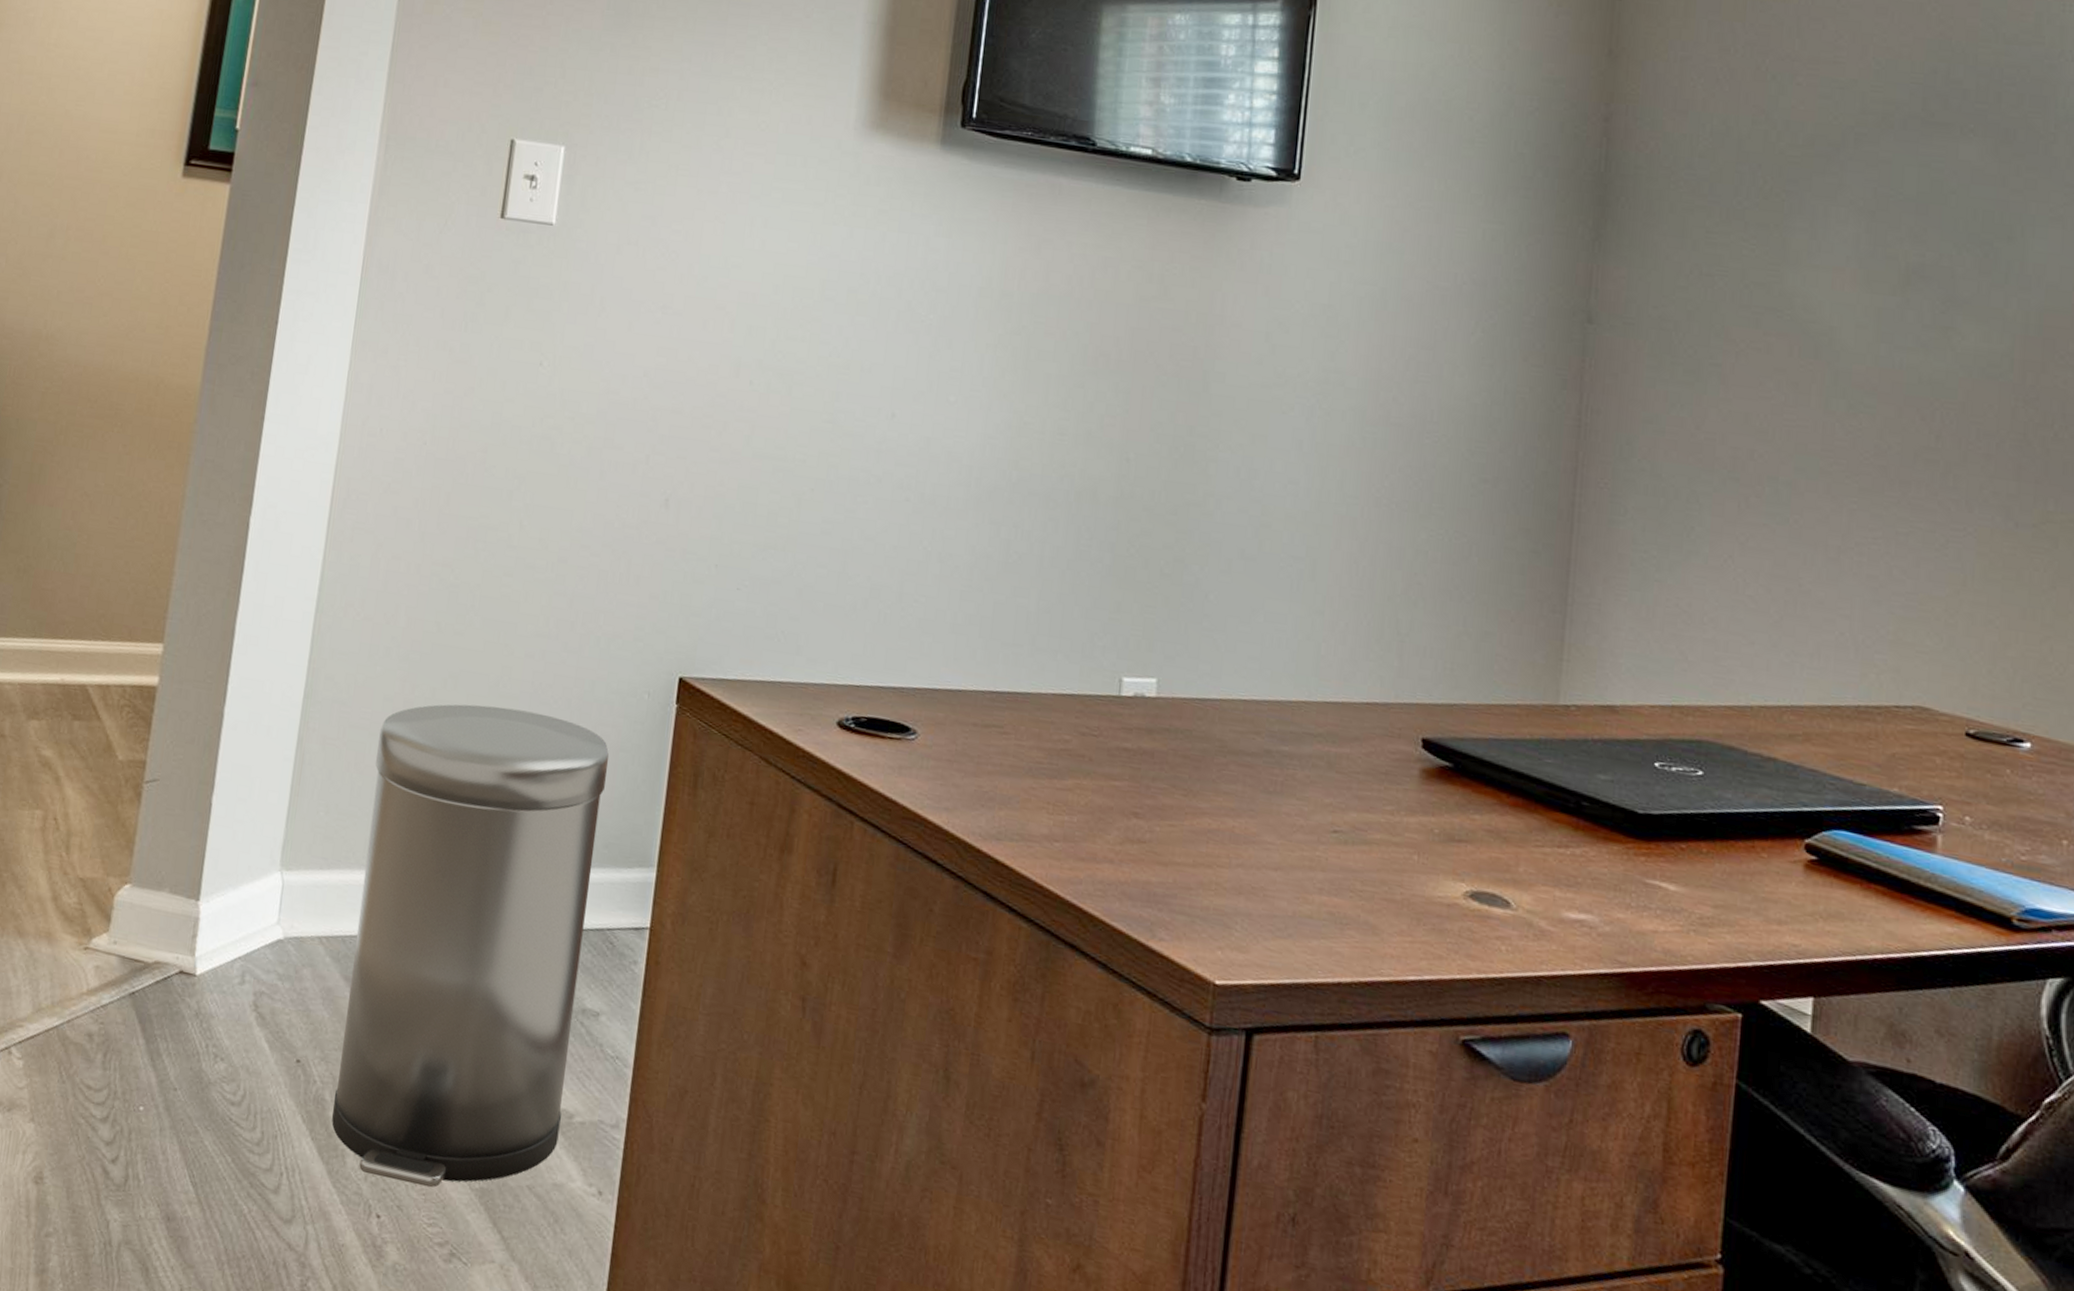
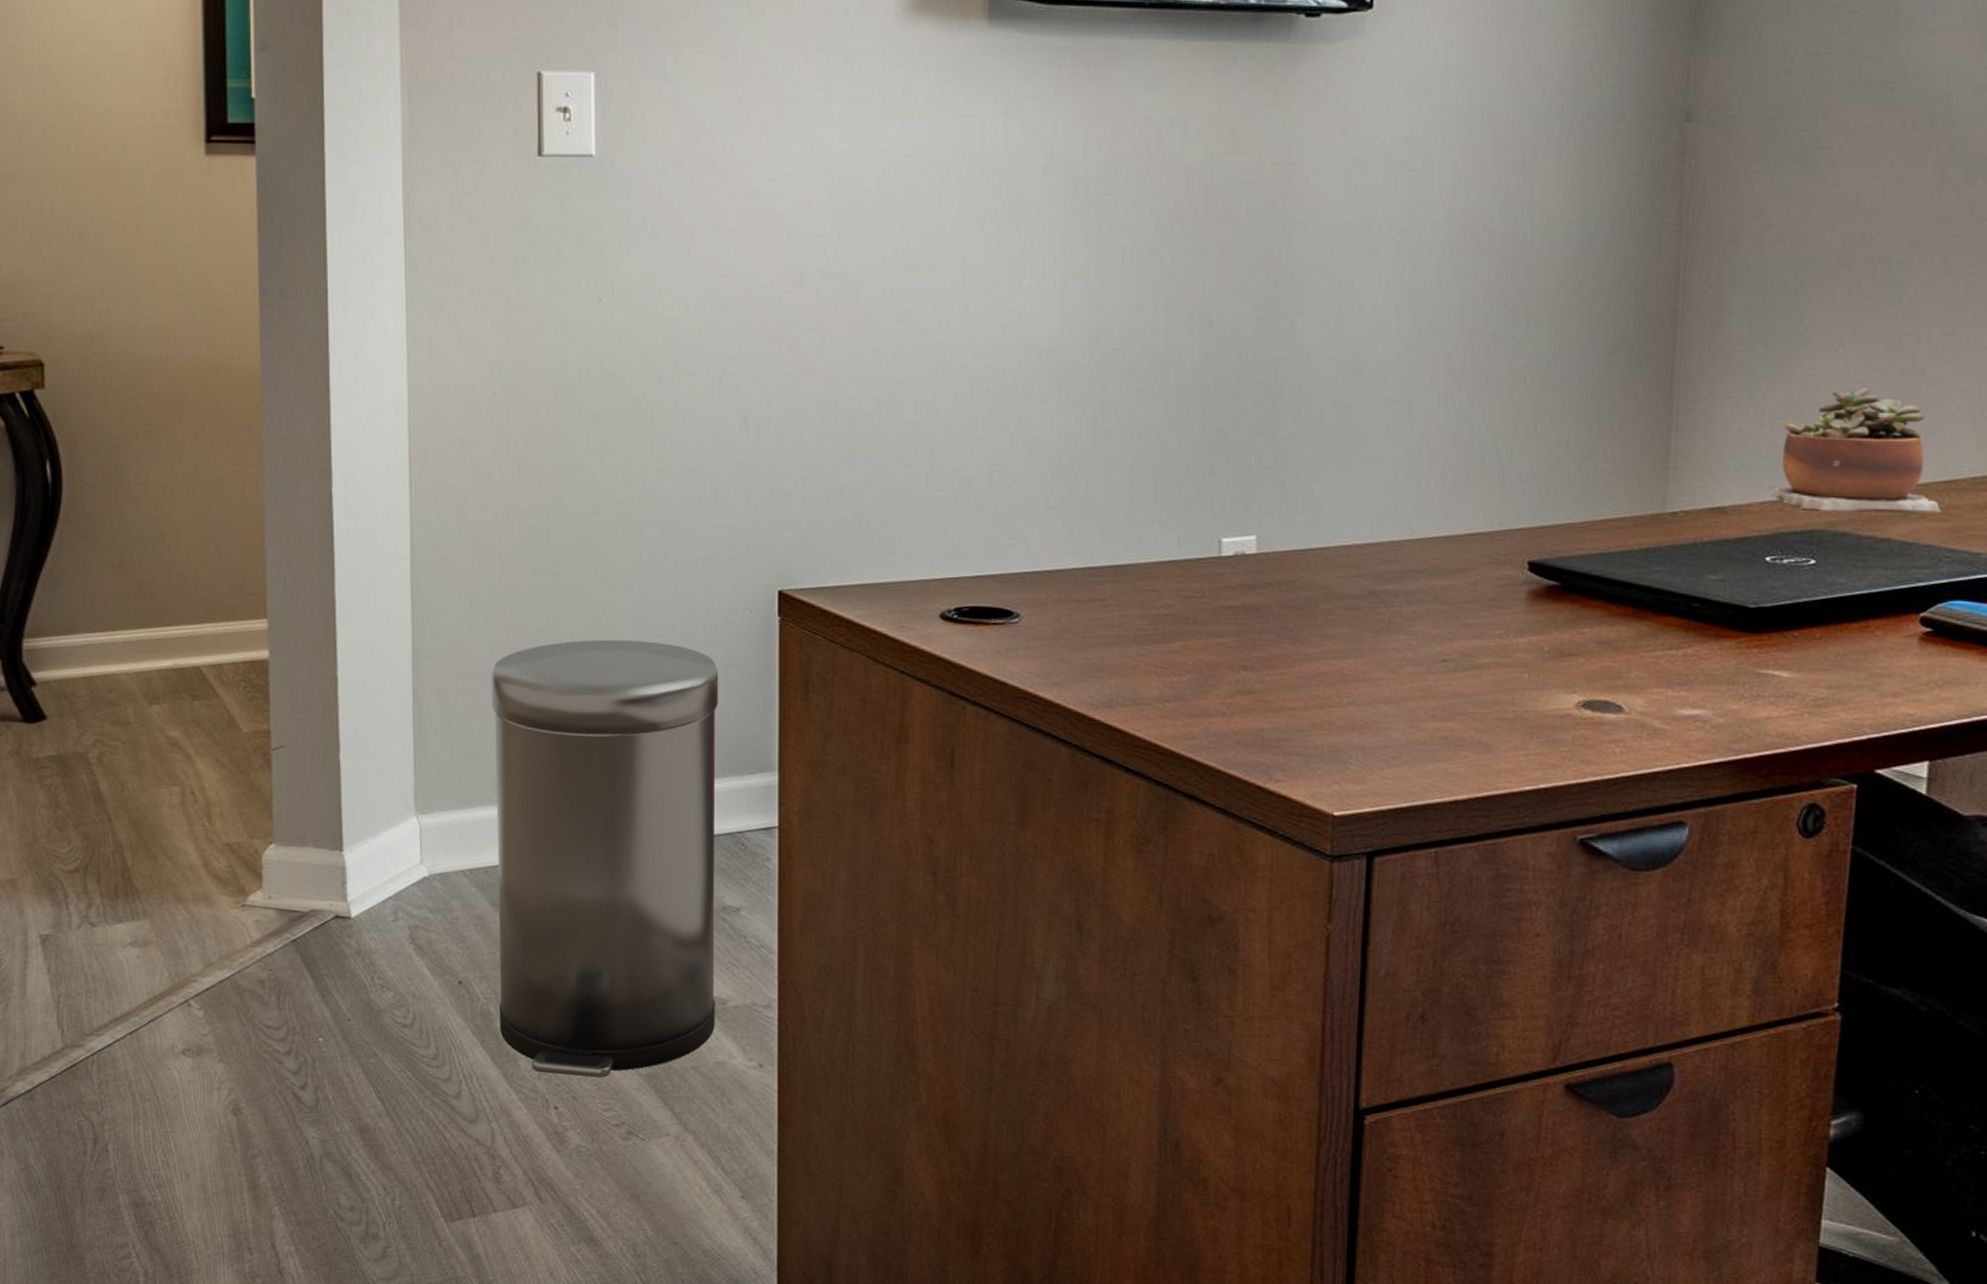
succulent plant: none [1658,602,1827,739] -> present [1768,388,1943,514]

